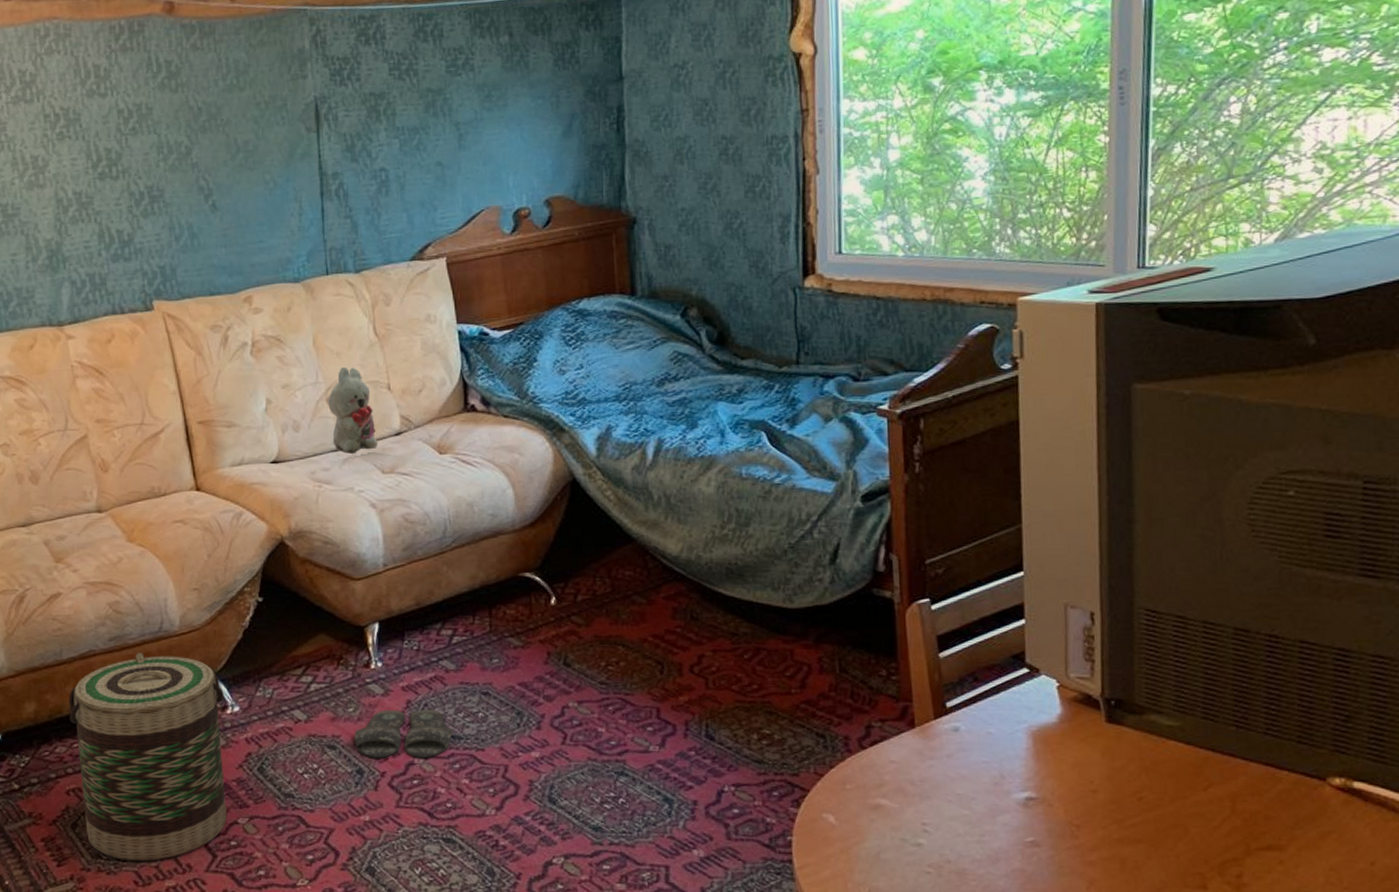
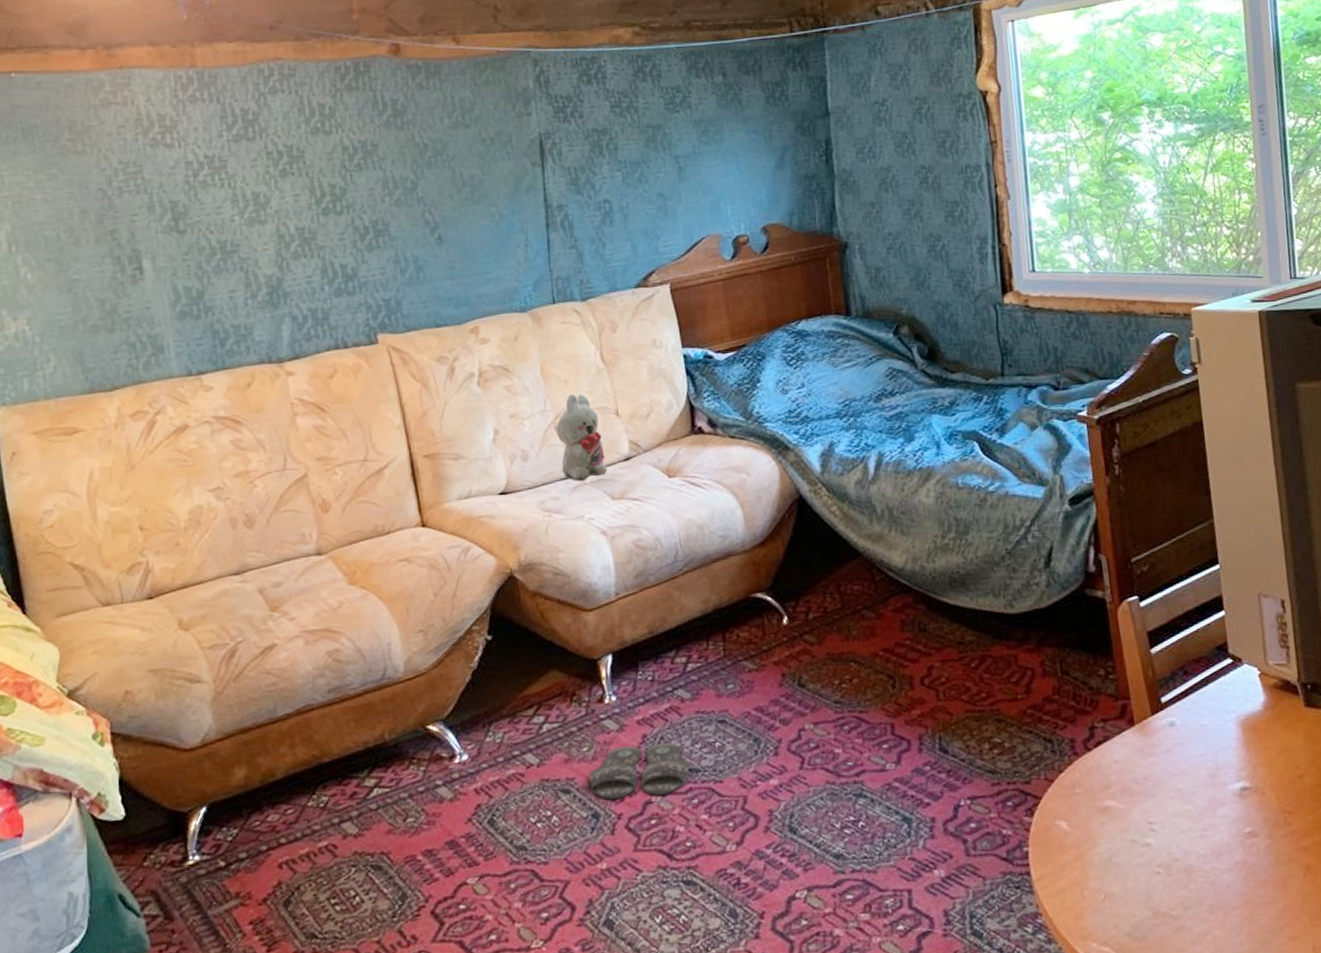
basket: present [68,653,227,861] -> none [283,703,455,938]

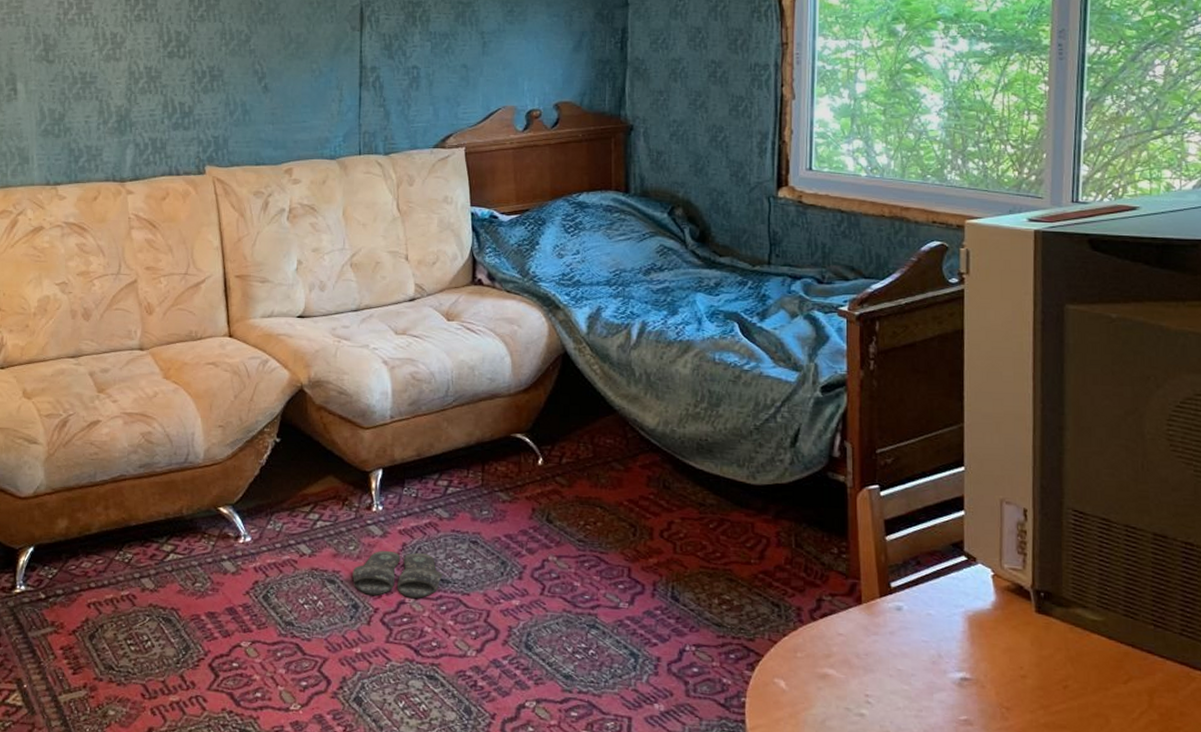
plush toy: present [556,394,608,482] -> none [352,237,394,315]

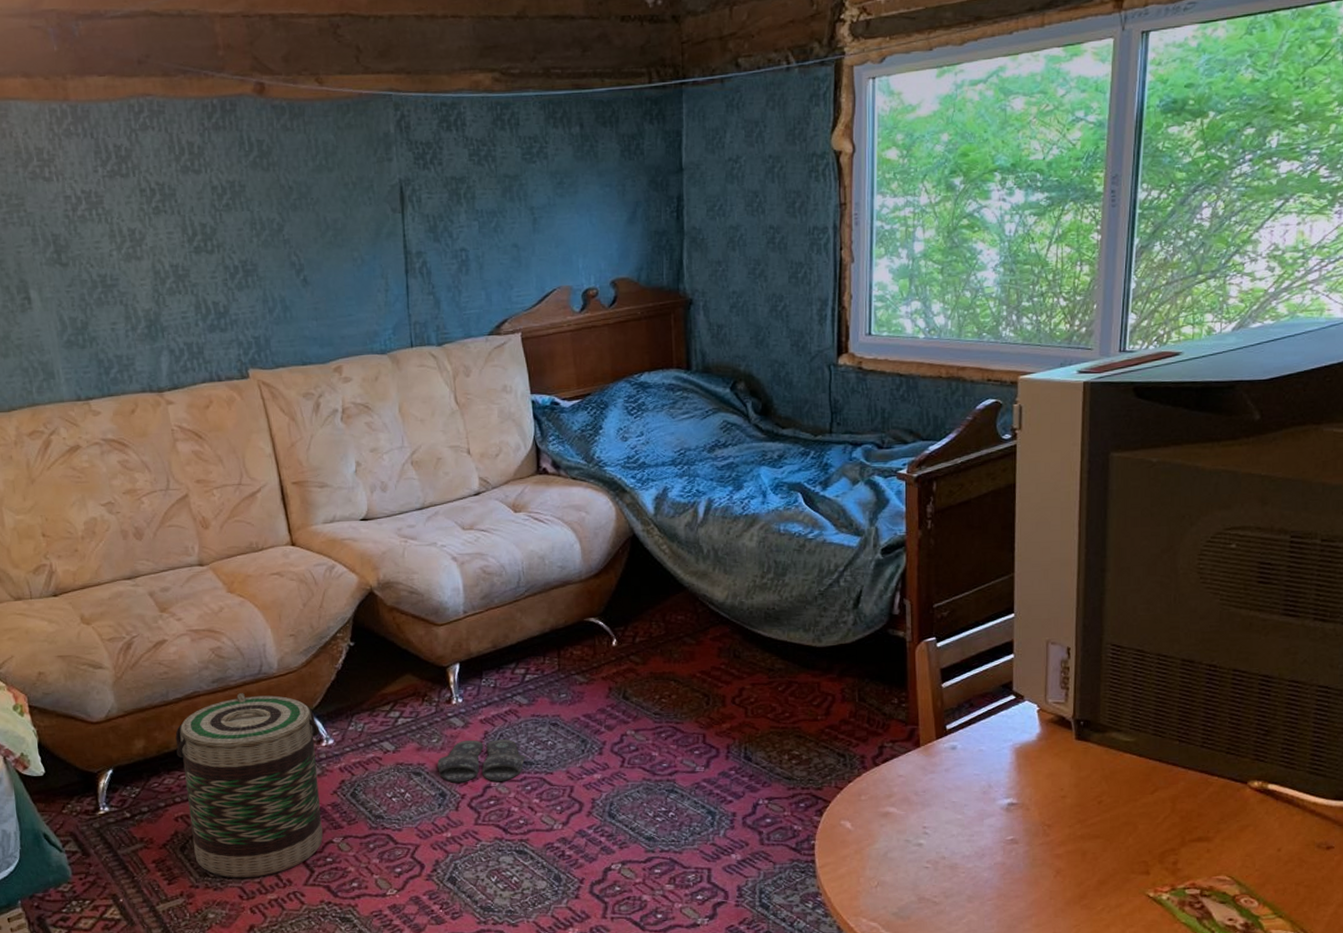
basket: none [97,480,238,676] -> present [175,693,323,878]

